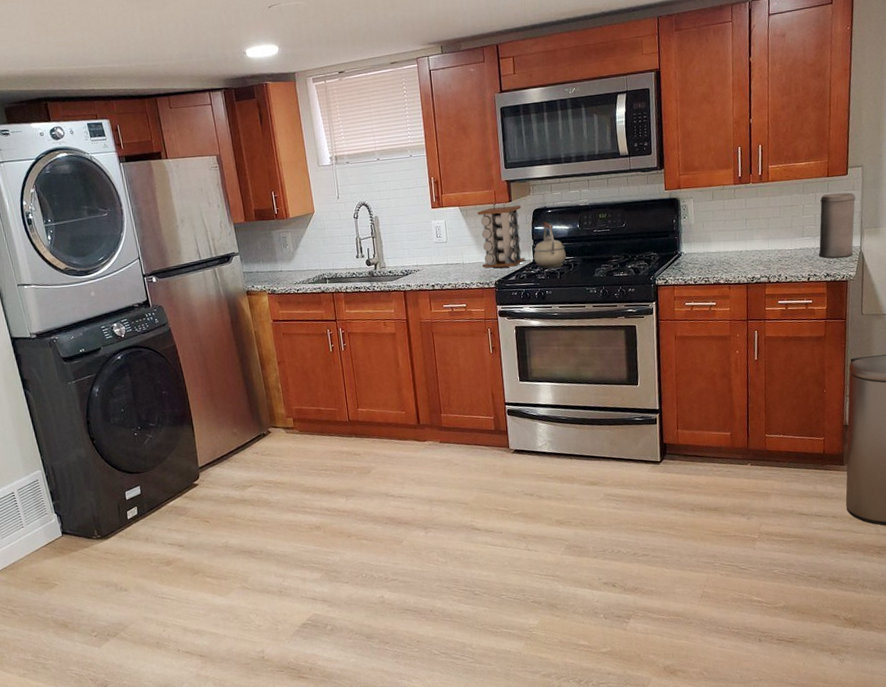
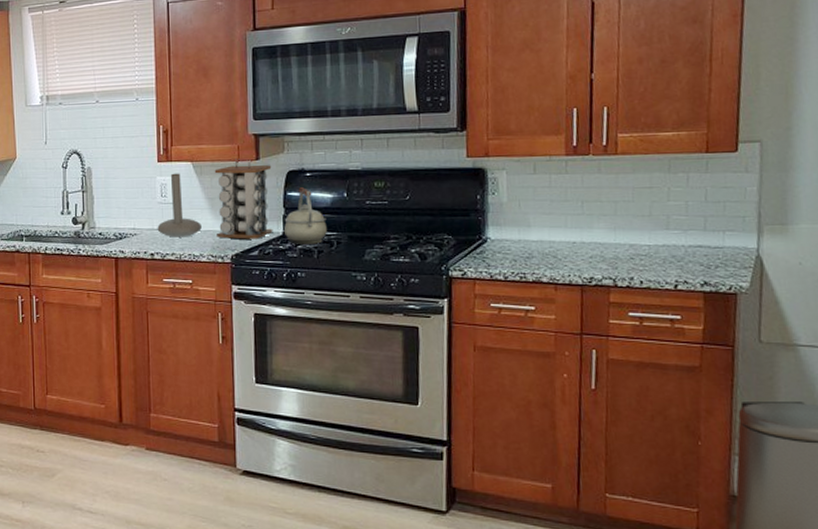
paper towel holder: none [435,216,471,271] -> present [157,173,202,238]
canister: present [819,192,855,259] -> none [692,174,750,262]

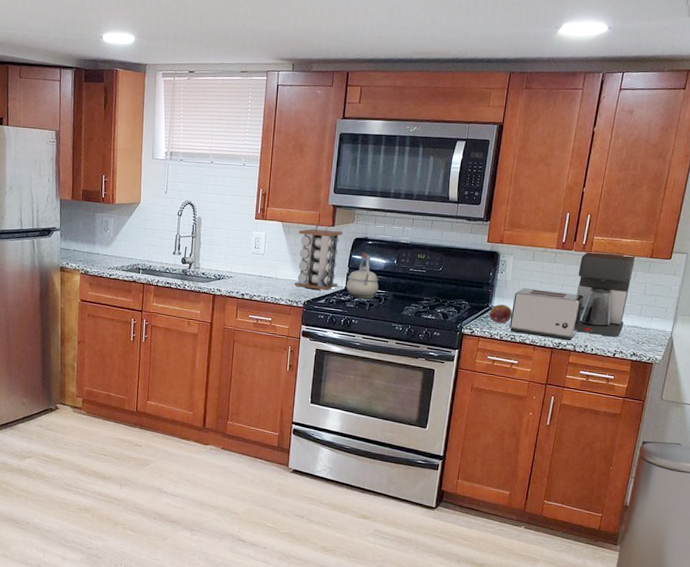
paper towel holder: present [157,173,202,238] -> none [249,230,284,283]
fruit: none [484,235,517,260] -> present [489,304,513,324]
toaster: none [515,209,621,274] -> present [509,288,585,341]
coffee maker: none [602,152,684,263] -> present [576,251,635,337]

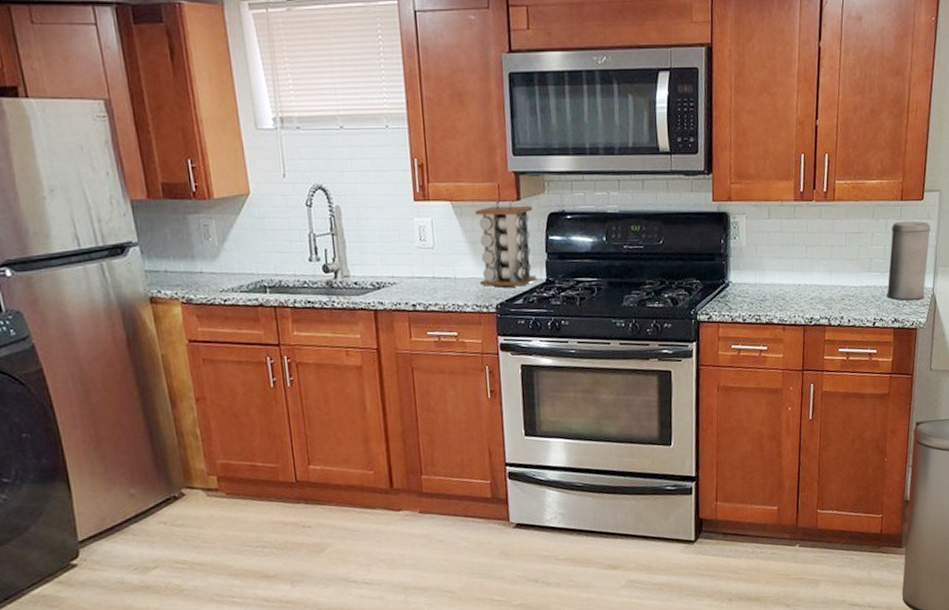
kettle: present [346,252,379,299] -> none [547,231,588,293]
fruit: present [489,304,513,324] -> none [726,278,754,303]
toaster: present [509,288,585,341] -> none [752,254,835,315]
coffee maker: present [576,251,635,337] -> none [822,199,884,303]
canister: none [628,274,675,340] -> present [887,221,930,301]

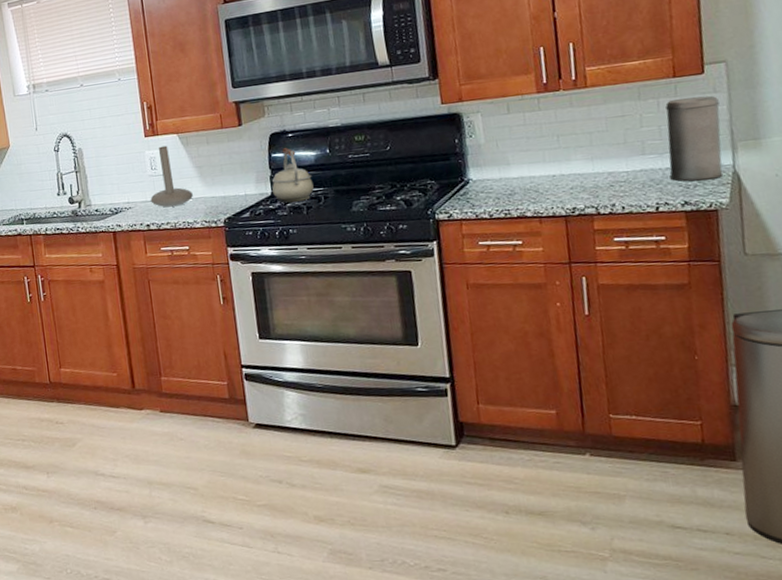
paper towel holder: none [417,214,465,286] -> present [150,145,193,208]
spice rack: present [475,199,537,288] -> none [200,126,262,204]
kettle: none [547,231,588,293] -> present [271,148,314,204]

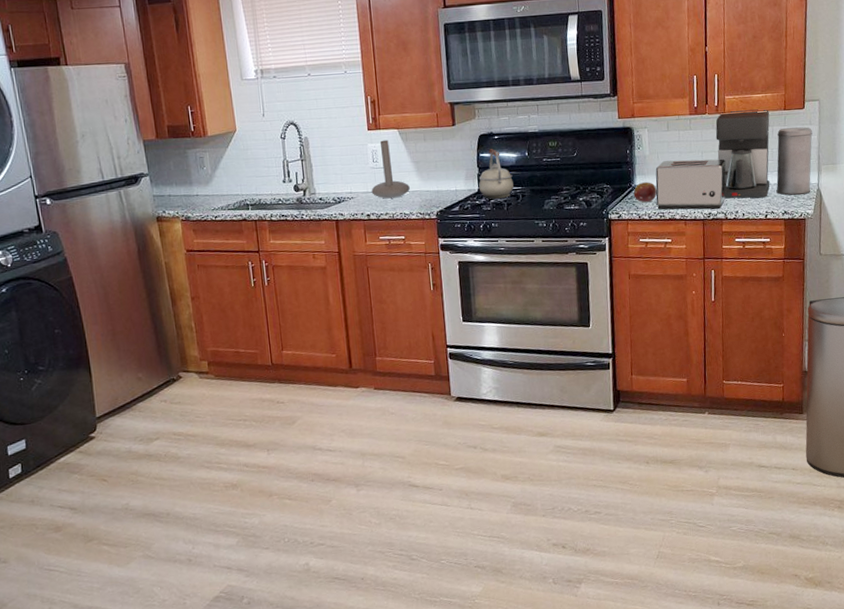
fruit: none [466,174,499,199] -> present [633,182,658,203]
toaster: none [494,142,598,207] -> present [655,159,729,210]
coffee maker: none [574,79,661,190] -> present [715,110,770,199]

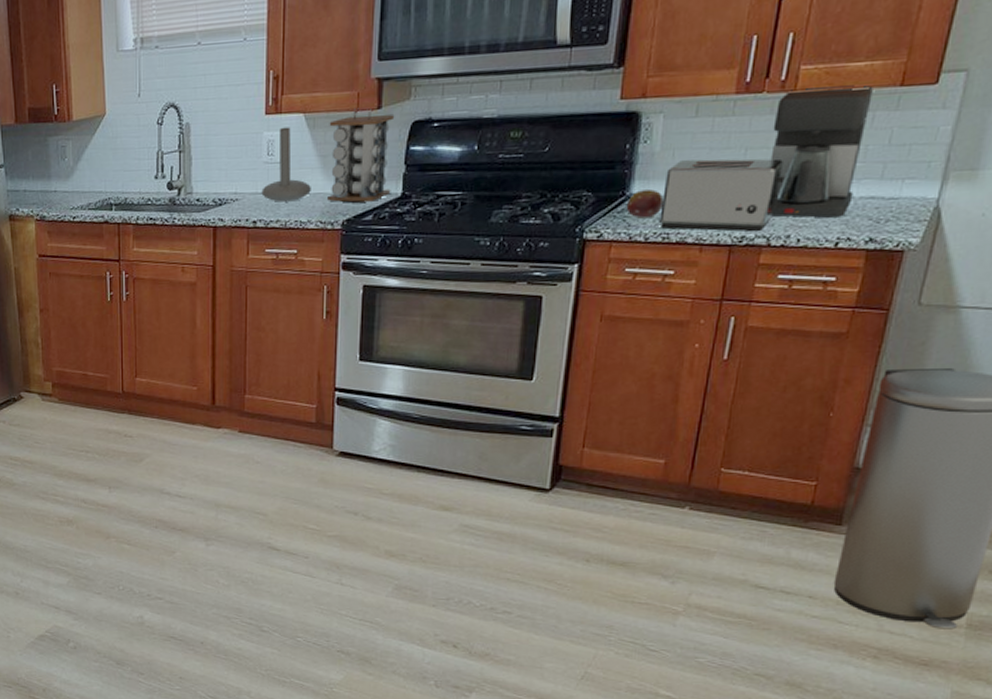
spice rack: none [418,125,470,198] -> present [328,108,395,203]
kettle: present [478,149,514,200] -> none [404,140,452,208]
canister: present [776,127,813,195] -> none [861,112,945,215]

